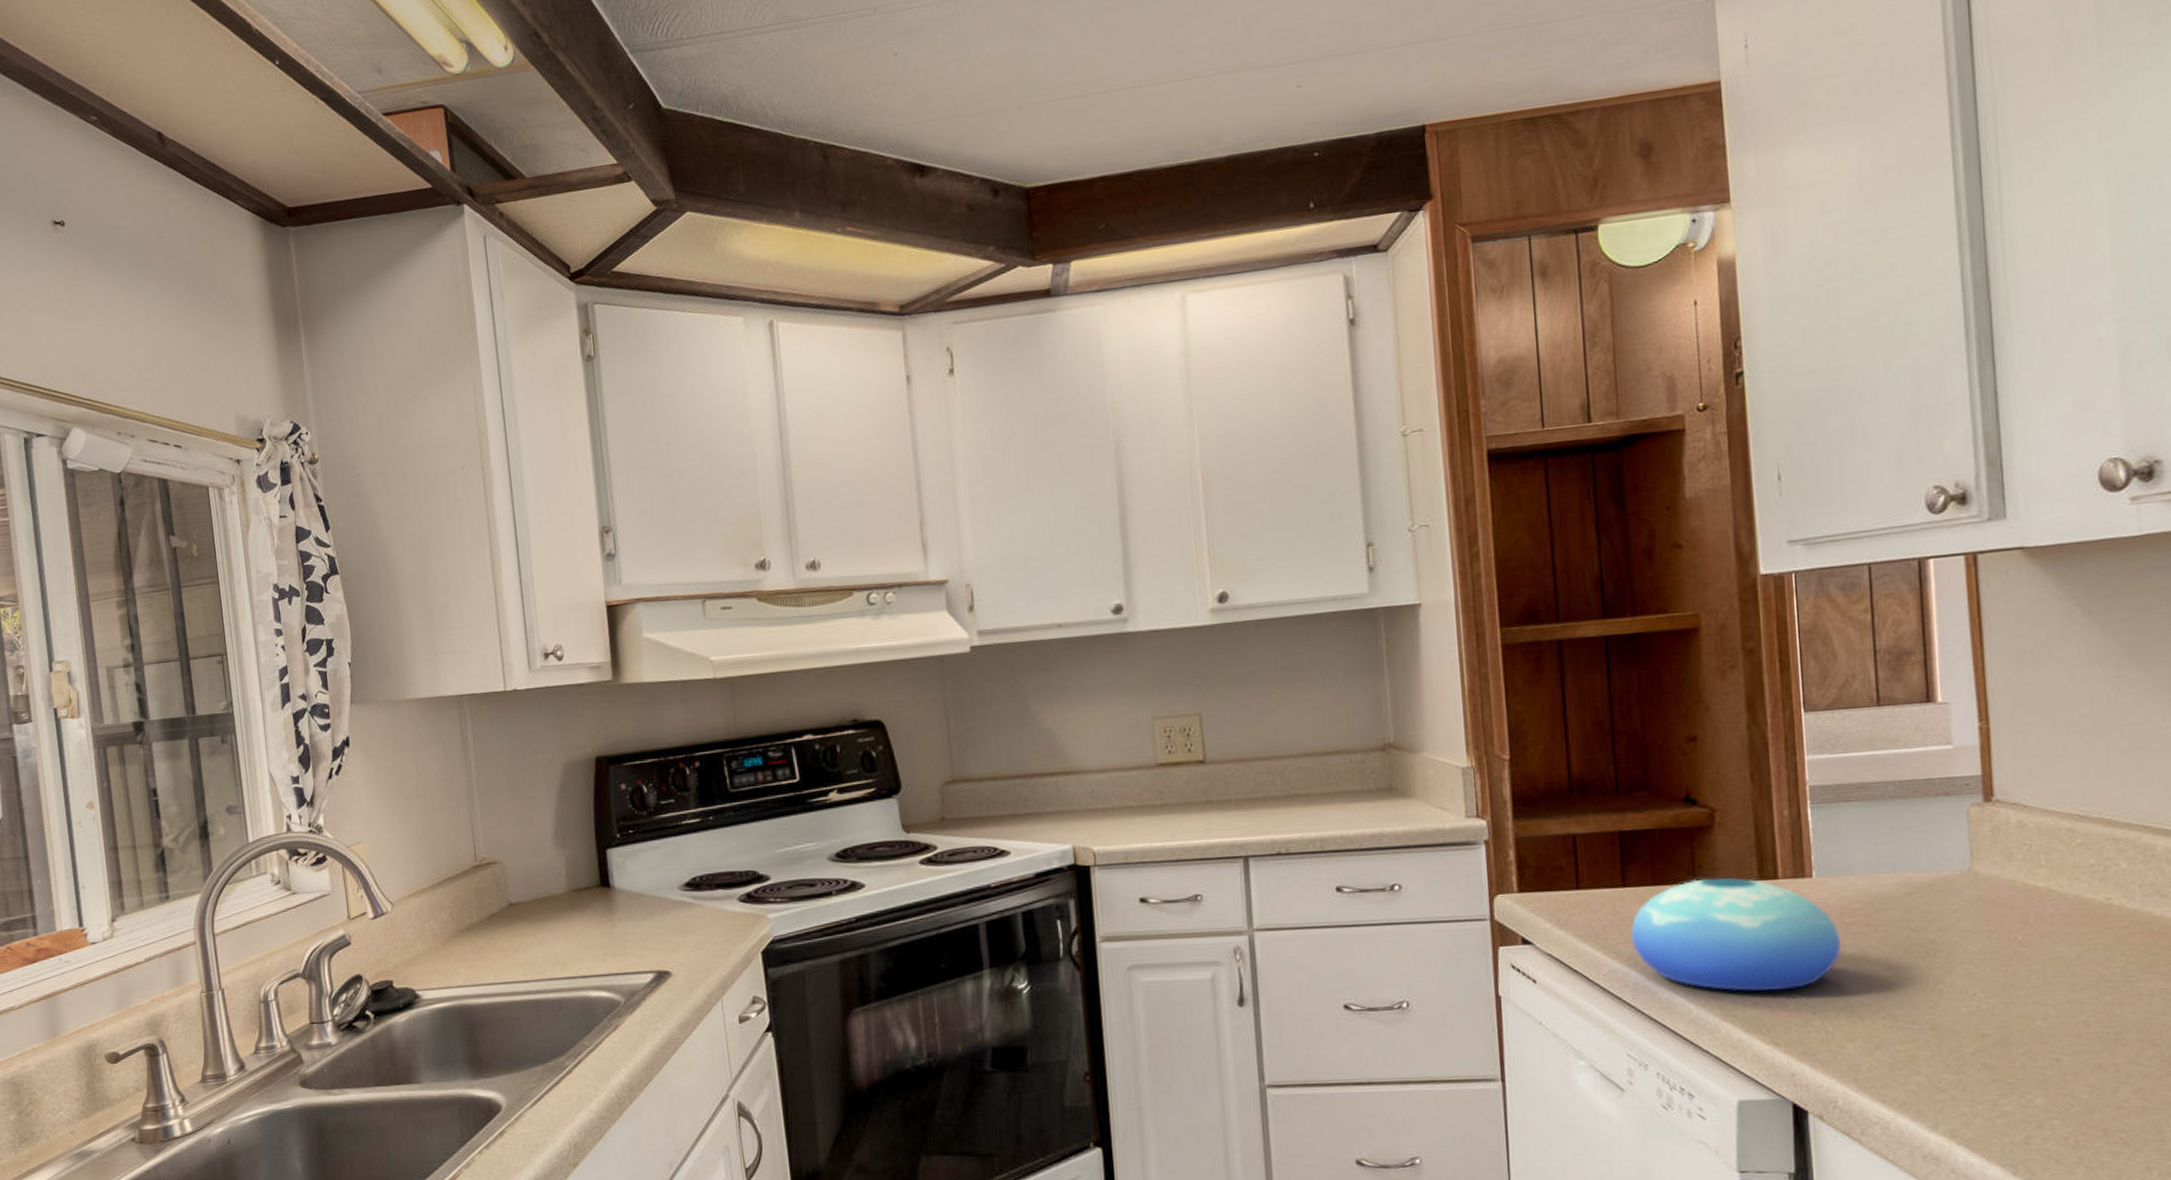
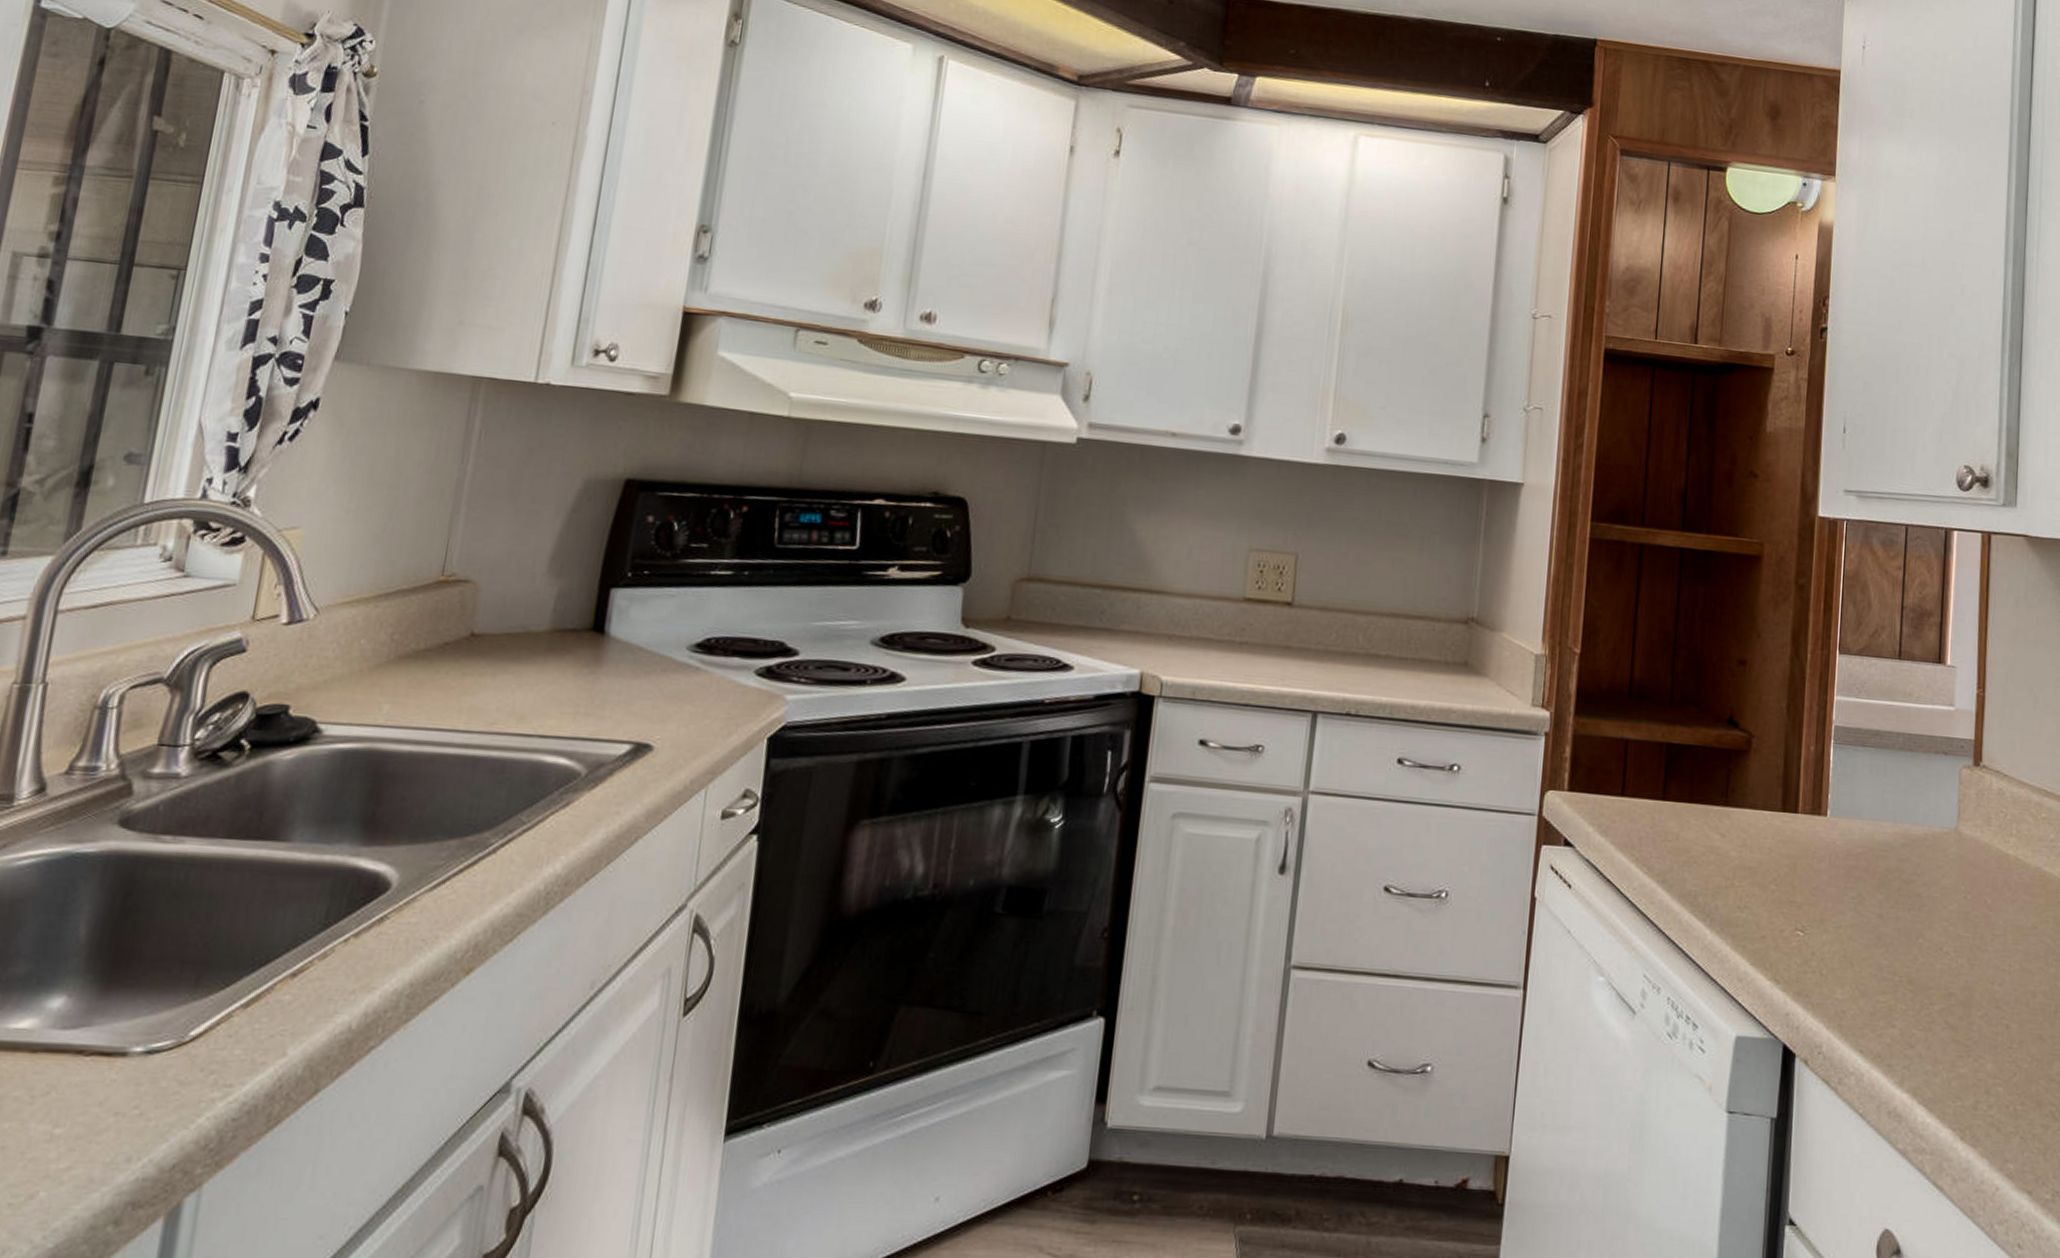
bowl: present [1630,877,1841,991] -> none [1662,802,1844,926]

